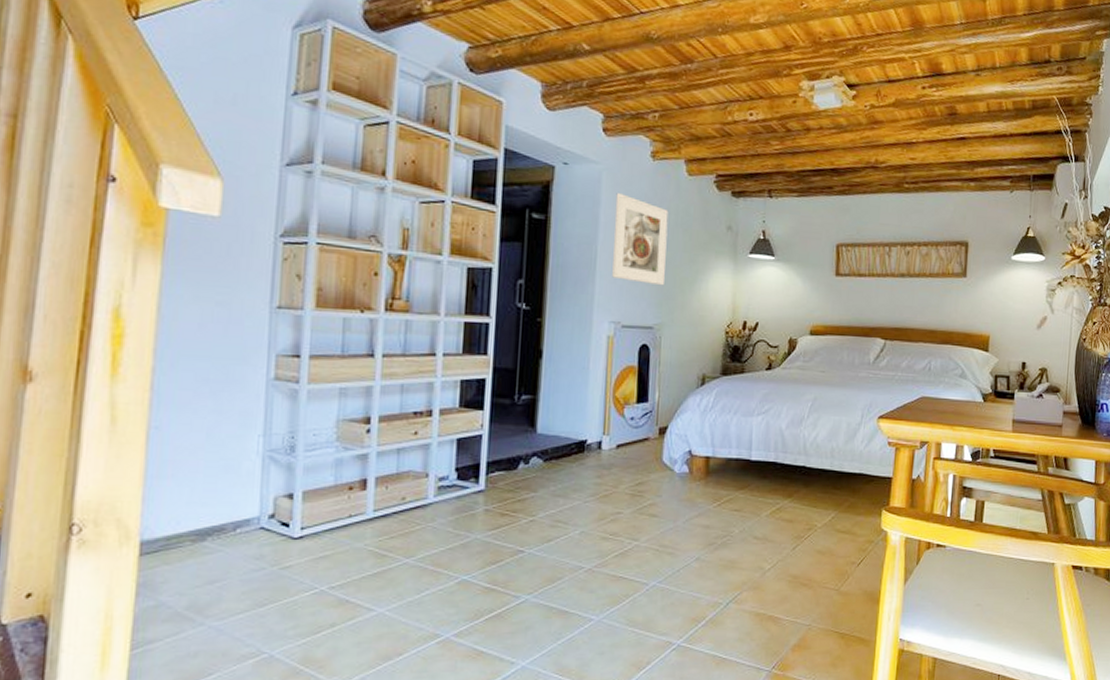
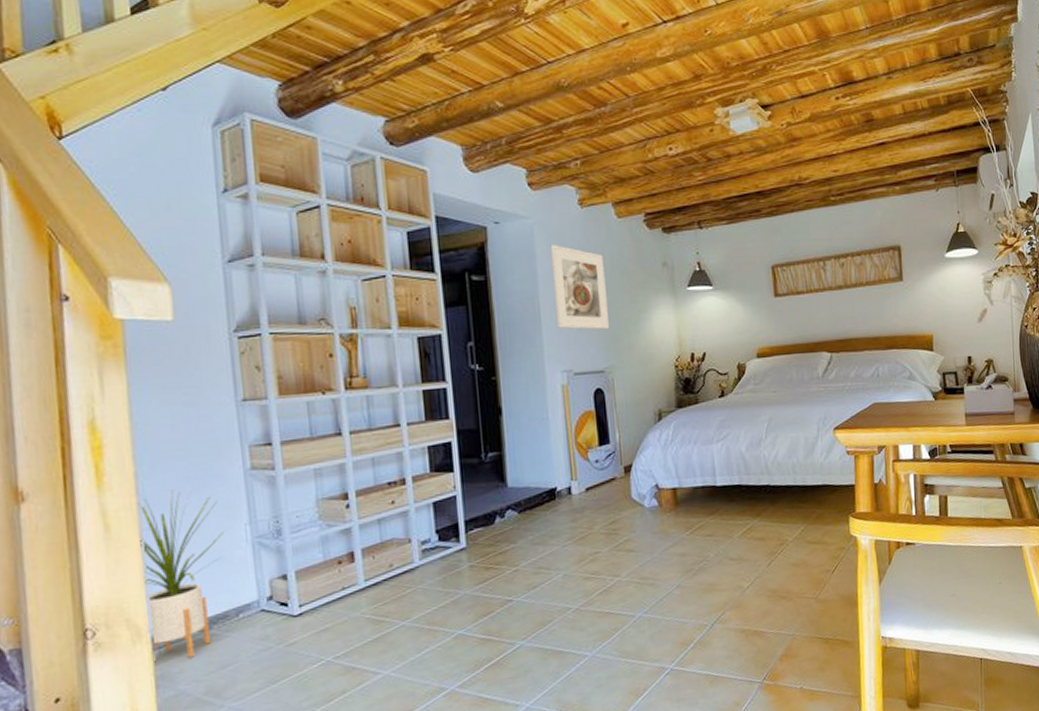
house plant: none [138,389,235,568] -> present [138,489,224,658]

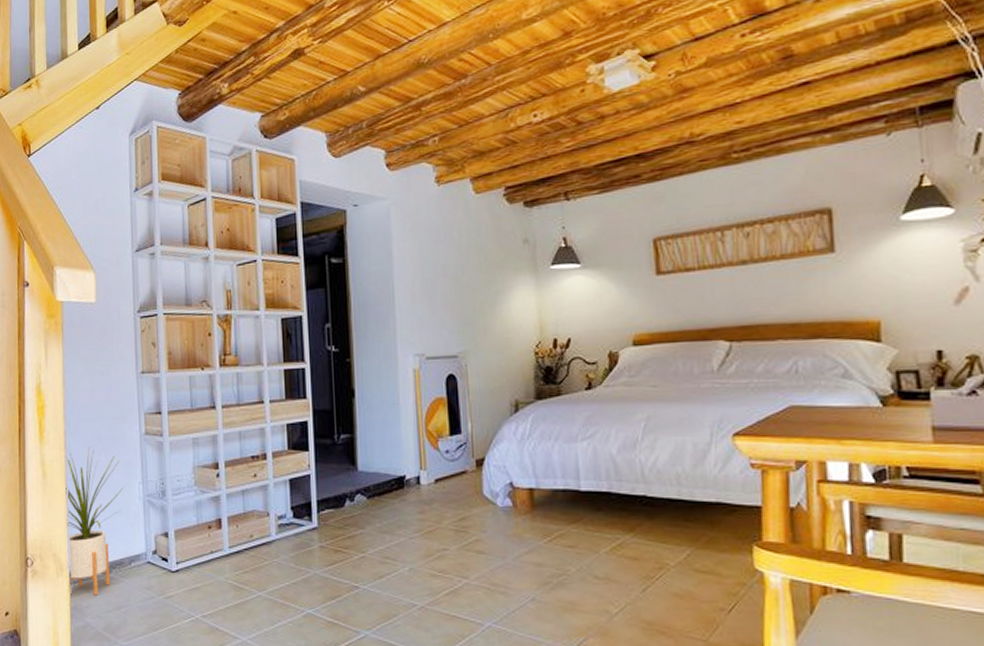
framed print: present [550,245,609,330] -> none [406,224,464,313]

